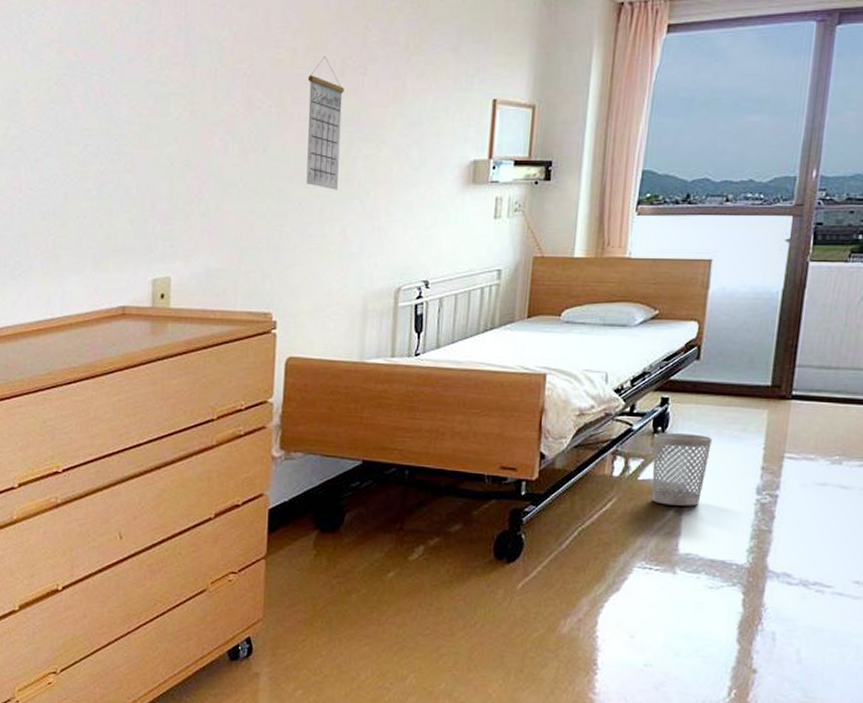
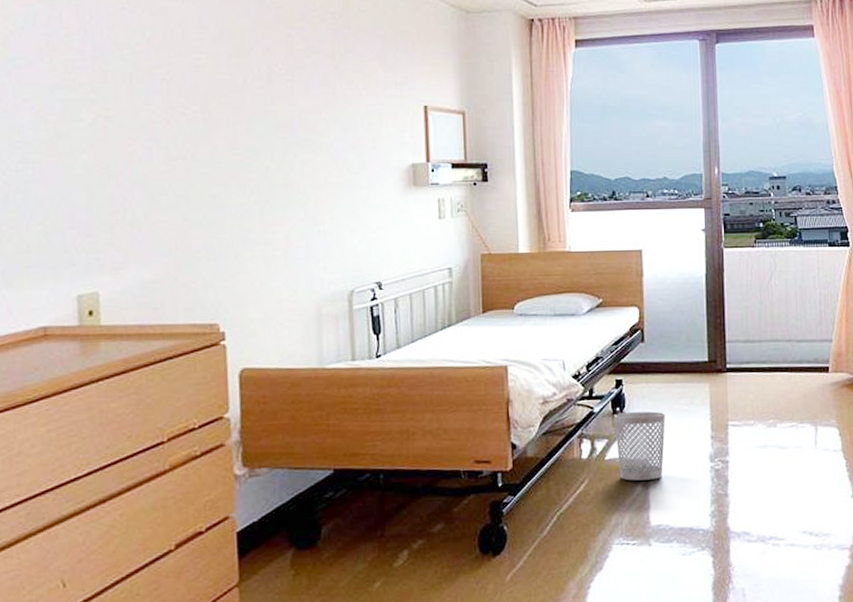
calendar: present [306,56,344,190] -> none [232,63,277,195]

